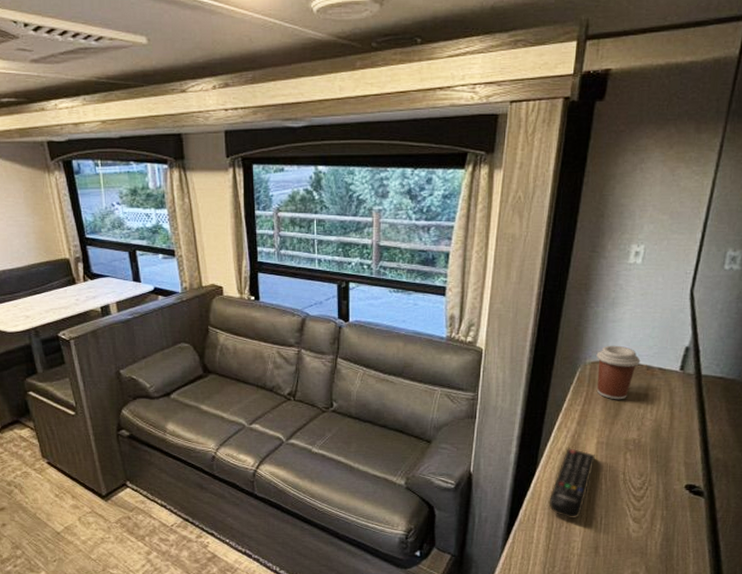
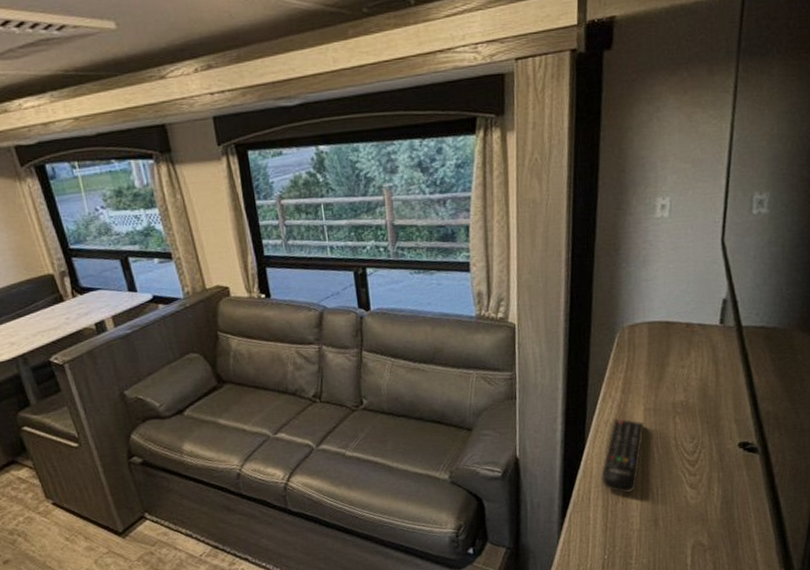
coffee cup: present [596,345,641,400] -> none [633,304,679,363]

